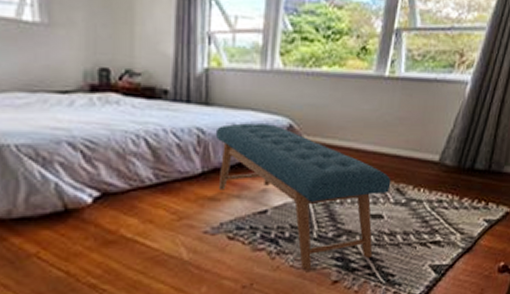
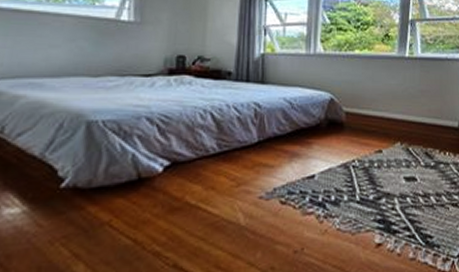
bench: present [215,123,391,270] -> none [269,98,420,233]

